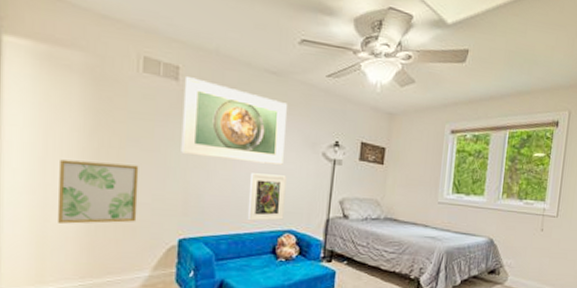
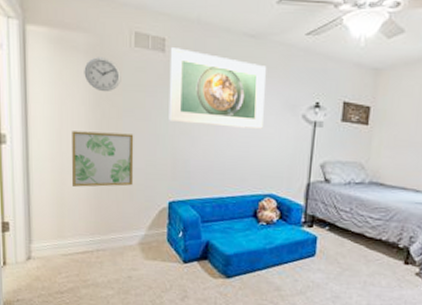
wall clock: none [78,79,126,119] -> present [84,57,121,92]
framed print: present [247,173,287,221] -> none [229,138,267,185]

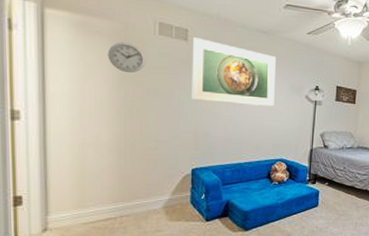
wall art: present [72,131,134,187] -> none [94,107,158,159]

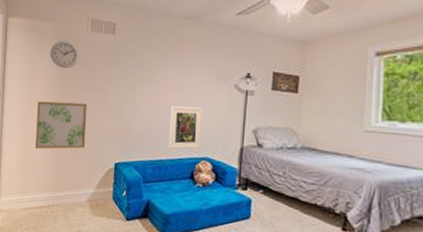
wall art: none [94,107,158,159] -> present [36,101,87,149]
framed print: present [191,38,276,106] -> none [117,31,201,98]
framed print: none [246,114,277,153] -> present [168,106,202,149]

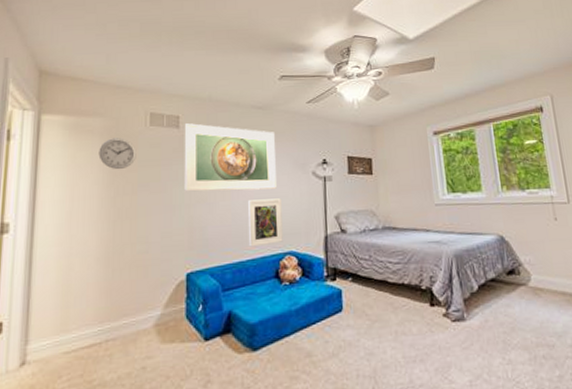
wall art: present [36,101,87,149] -> none [81,207,149,270]
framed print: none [117,31,201,98] -> present [184,123,277,192]

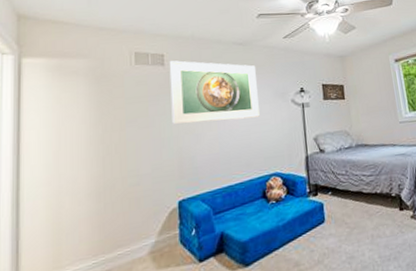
wall clock: present [98,138,137,170] -> none [84,77,123,108]
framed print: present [248,198,283,247] -> none [234,125,268,172]

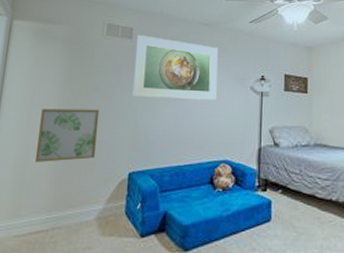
wall art: none [71,142,140,208] -> present [36,109,100,162]

